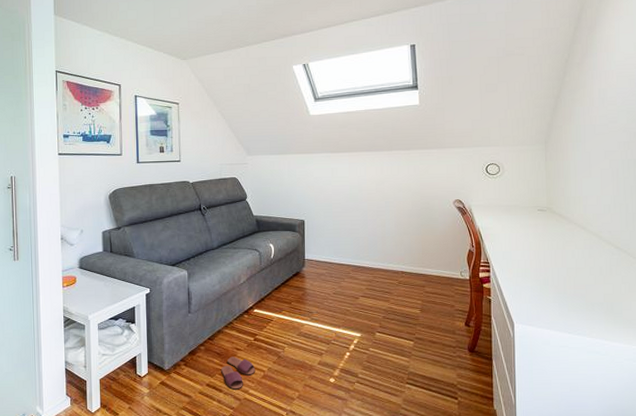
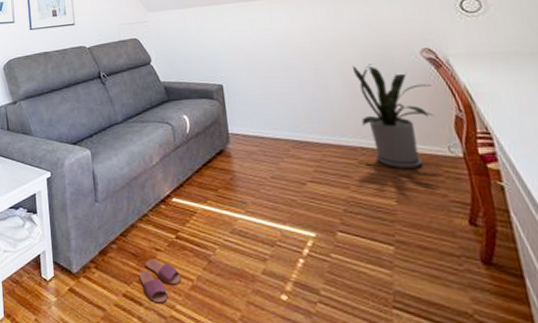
house plant: none [404,209,457,288] -> present [352,64,435,170]

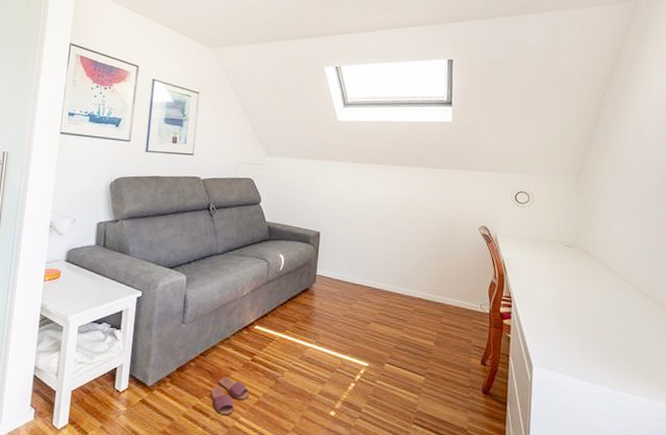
house plant: present [352,64,435,170] -> none [424,231,480,319]

